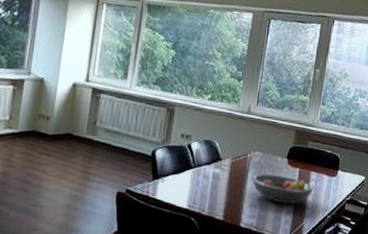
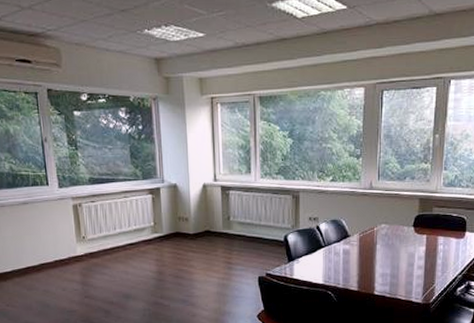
fruit bowl: present [251,174,314,205] -> none [380,244,442,270]

